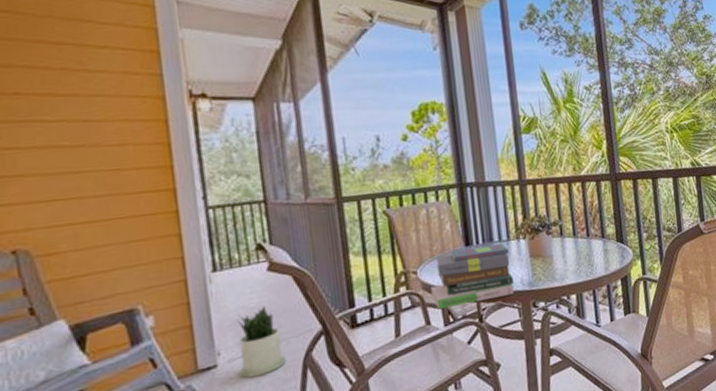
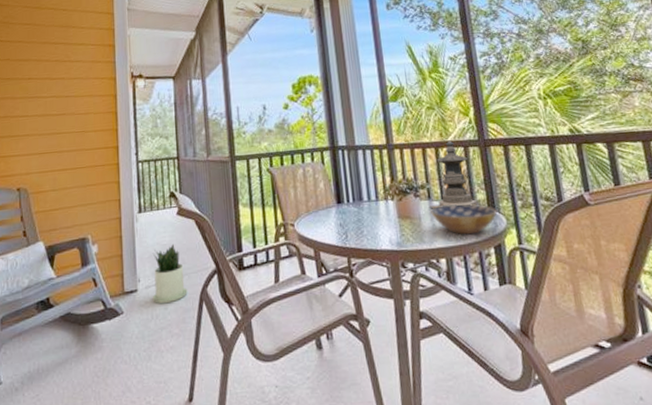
books: present [430,244,515,309] -> none [305,203,383,261]
stone pagoda: none [561,174,607,246] -> present [429,140,477,209]
bowl: none [562,239,625,269] -> present [430,204,498,235]

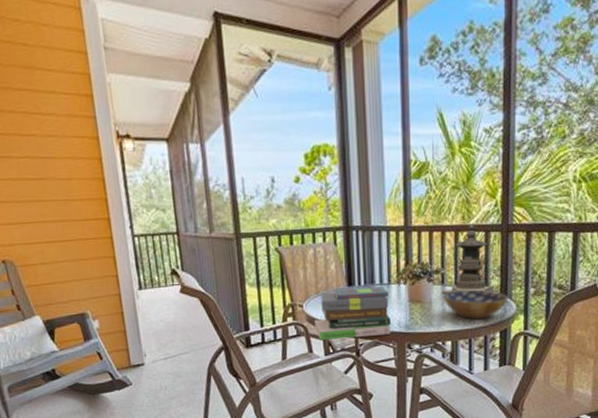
planter: present [152,243,188,303] -> none [158,321,195,376]
books: none [305,203,383,261] -> present [313,287,391,340]

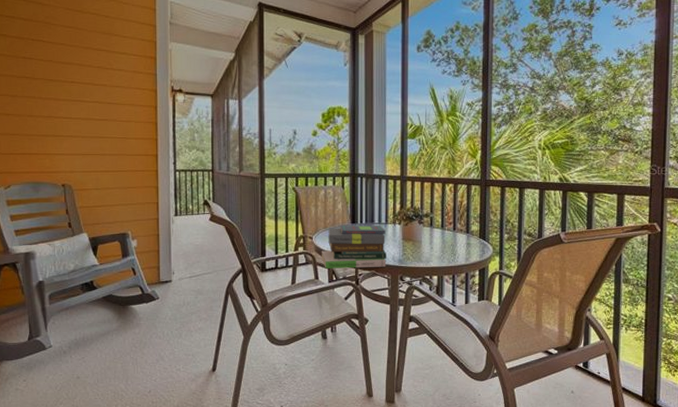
stone pagoda: present [441,224,490,294] -> none [430,178,471,236]
bowl: present [442,290,509,320] -> none [431,233,486,258]

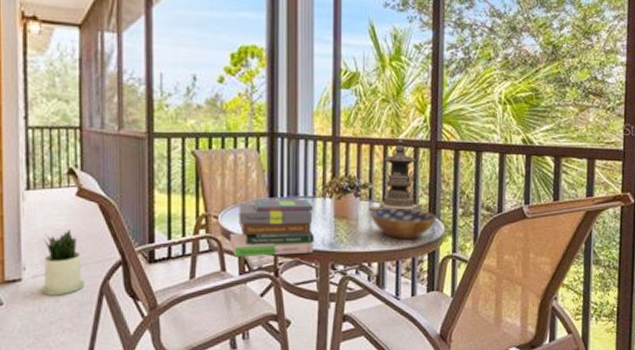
planter: none [184,244,216,293] -> present [40,228,85,295]
stone pagoda: none [430,178,471,236] -> present [368,138,418,211]
bowl: none [431,233,486,258] -> present [369,207,437,240]

